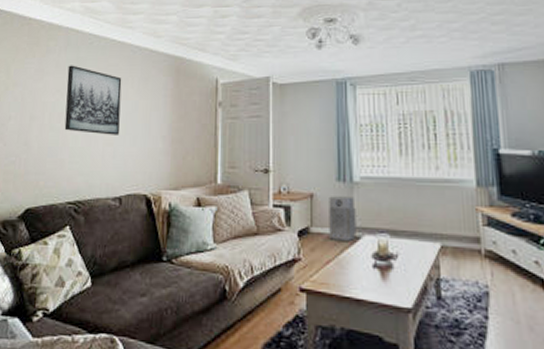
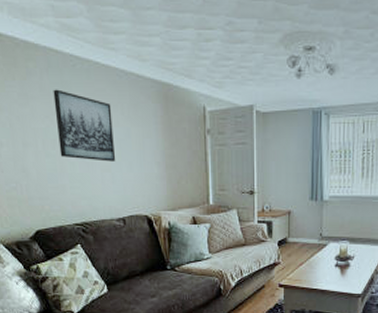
air purifier: present [329,196,357,241] -> none [303,213,324,247]

